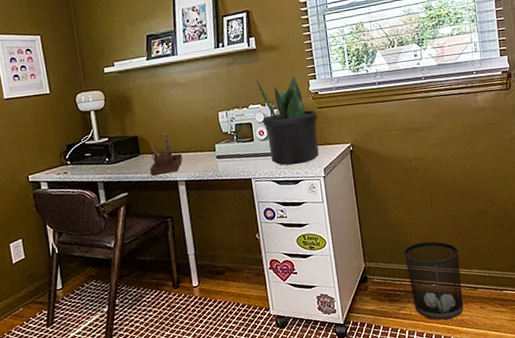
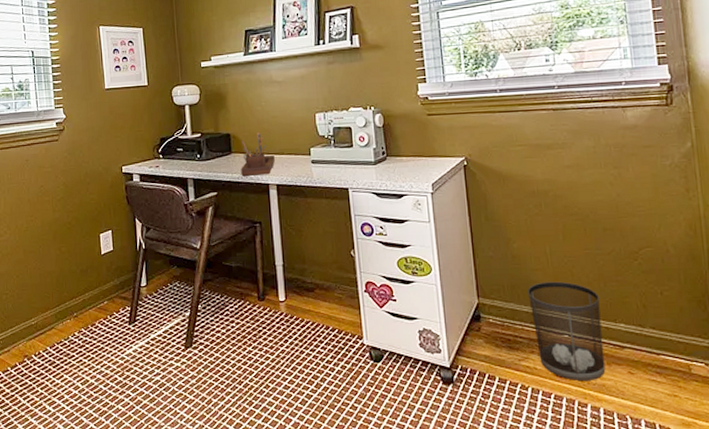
planter: present [255,75,319,166] -> none [357,77,427,177]

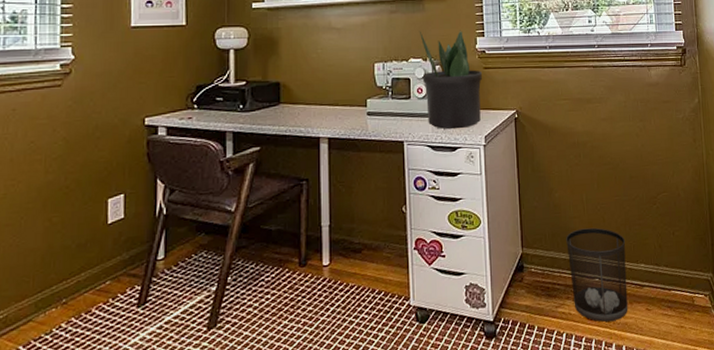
desk organizer: present [241,132,276,176] -> none [289,81,329,129]
planter: none [357,77,427,177] -> present [419,30,482,130]

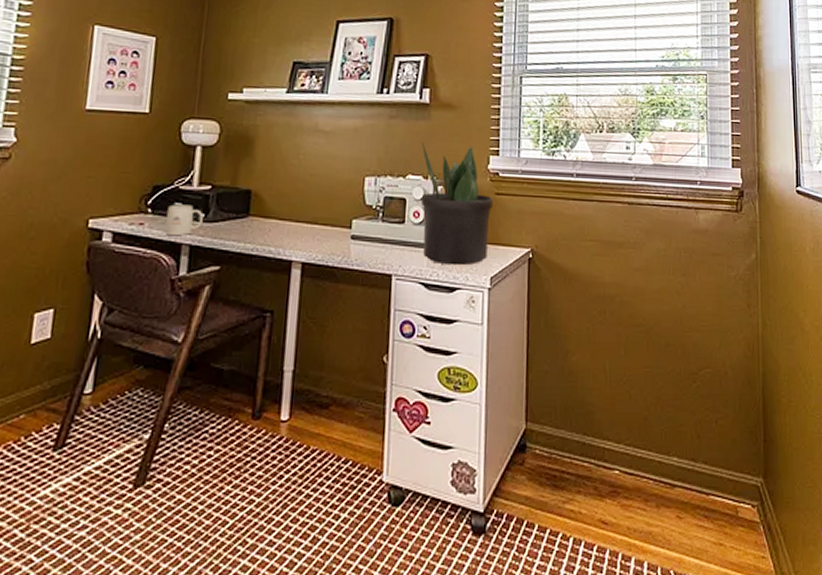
mug: none [211,99,241,126] -> present [165,204,203,237]
waste bin: present [566,227,628,322] -> none [581,404,654,529]

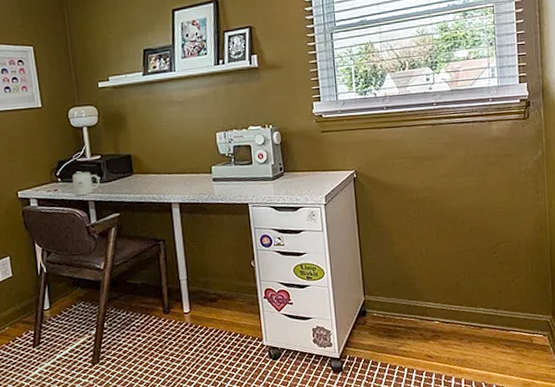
planter: present [420,142,493,266] -> none [256,96,320,192]

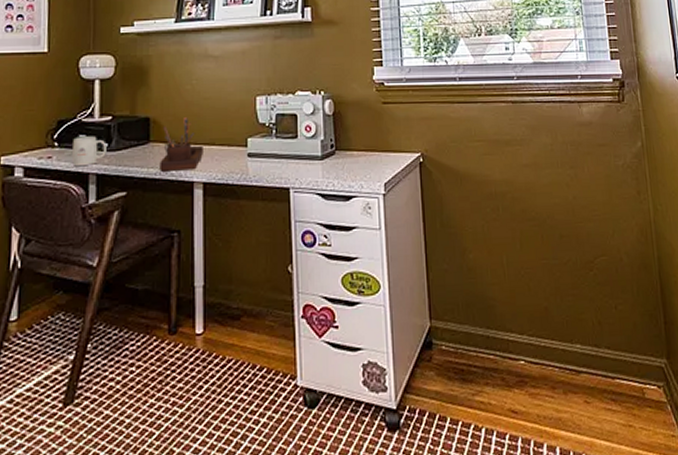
desk organizer: none [143,152,178,196] -> present [159,116,205,172]

